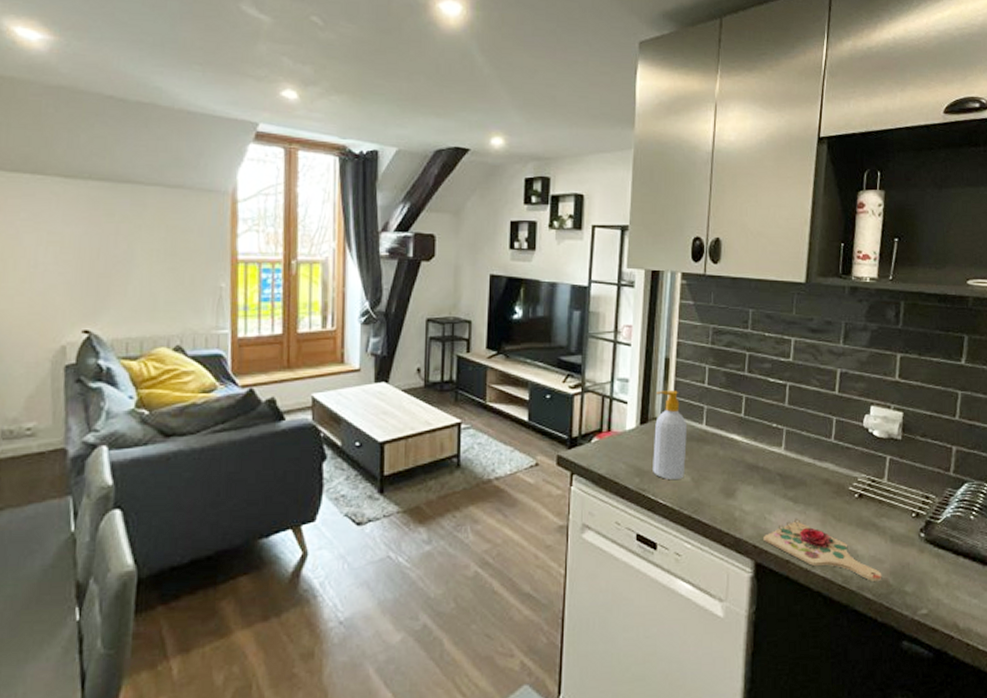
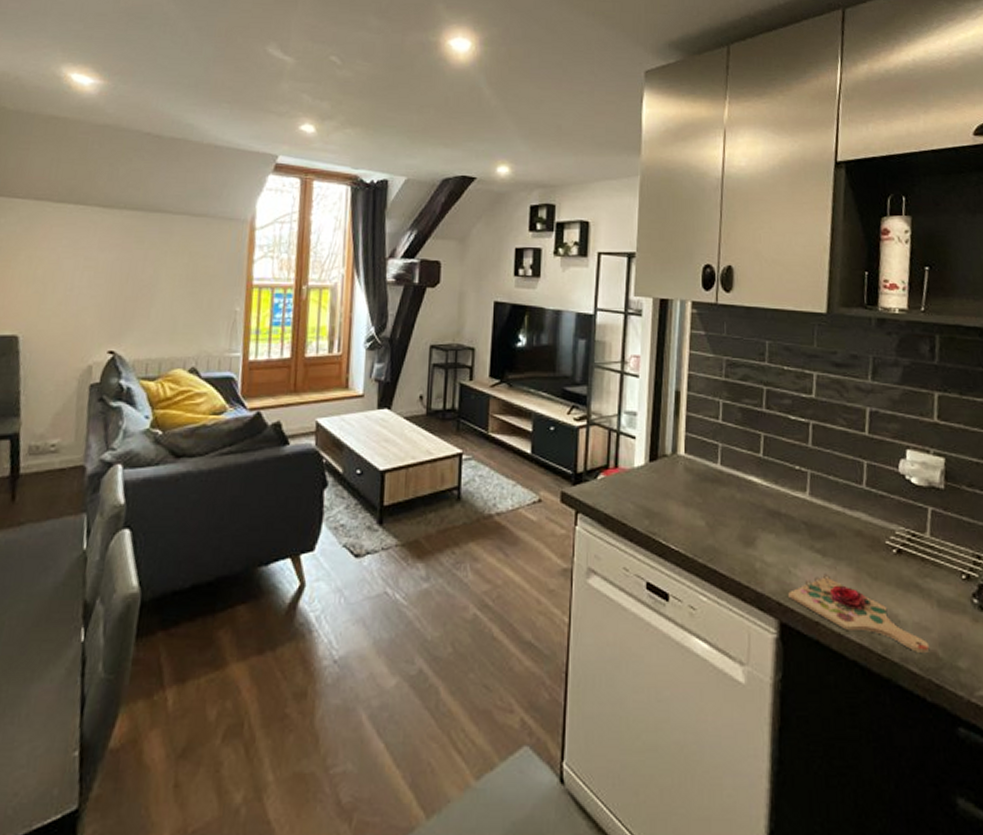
soap bottle: present [653,390,687,479] -> none [663,426,700,523]

